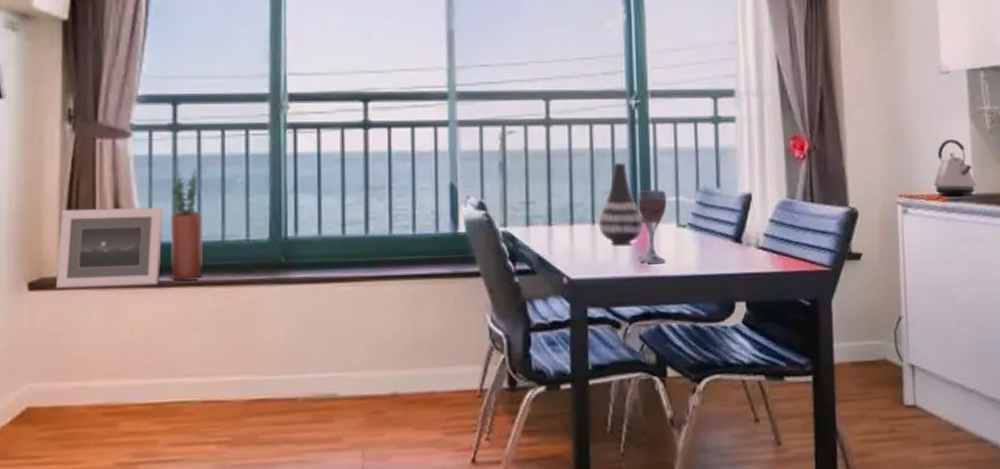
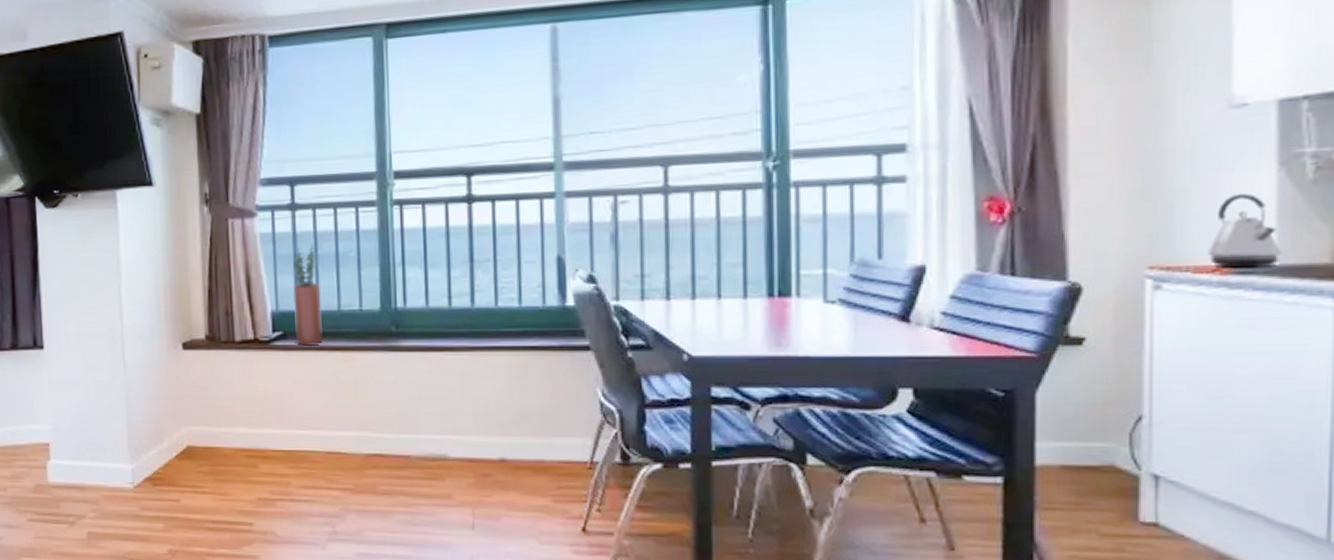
picture frame: present [56,208,164,289] -> none [203,280,287,349]
vase: present [598,161,644,245] -> none [725,230,782,322]
cup: present [637,190,667,264] -> none [772,261,811,343]

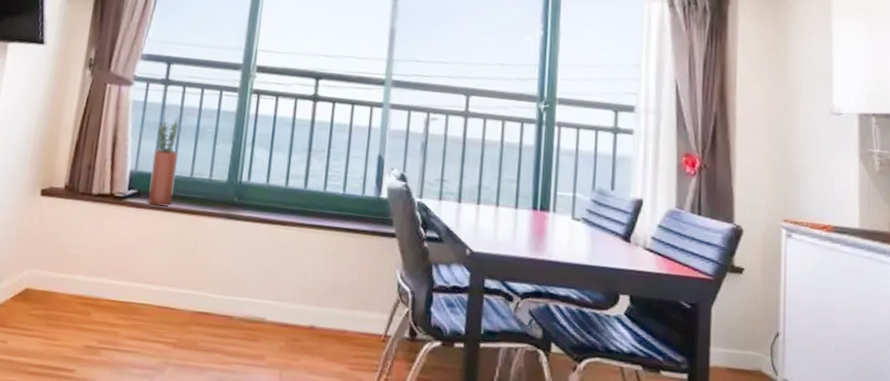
kettle: present [1208,193,1281,268] -> none [819,174,862,230]

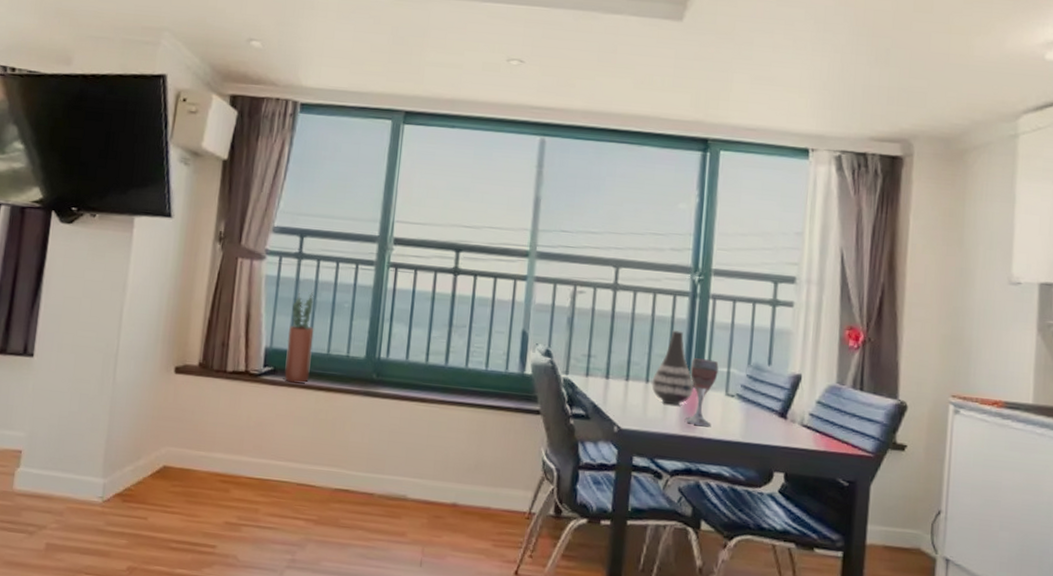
vase: none [501,155,542,229] -> present [651,329,694,406]
cup: none [533,183,565,250] -> present [684,358,719,427]

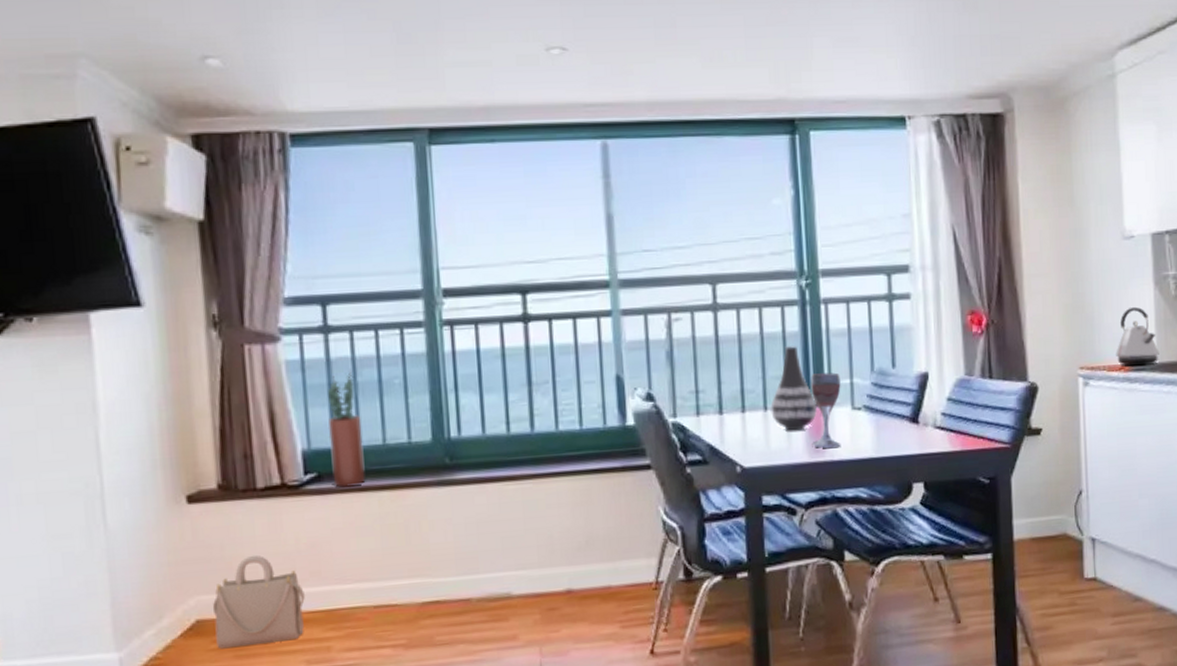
handbag: none [174,423,247,498] -> present [213,556,305,649]
kettle: none [990,348,1036,405] -> present [1116,306,1159,366]

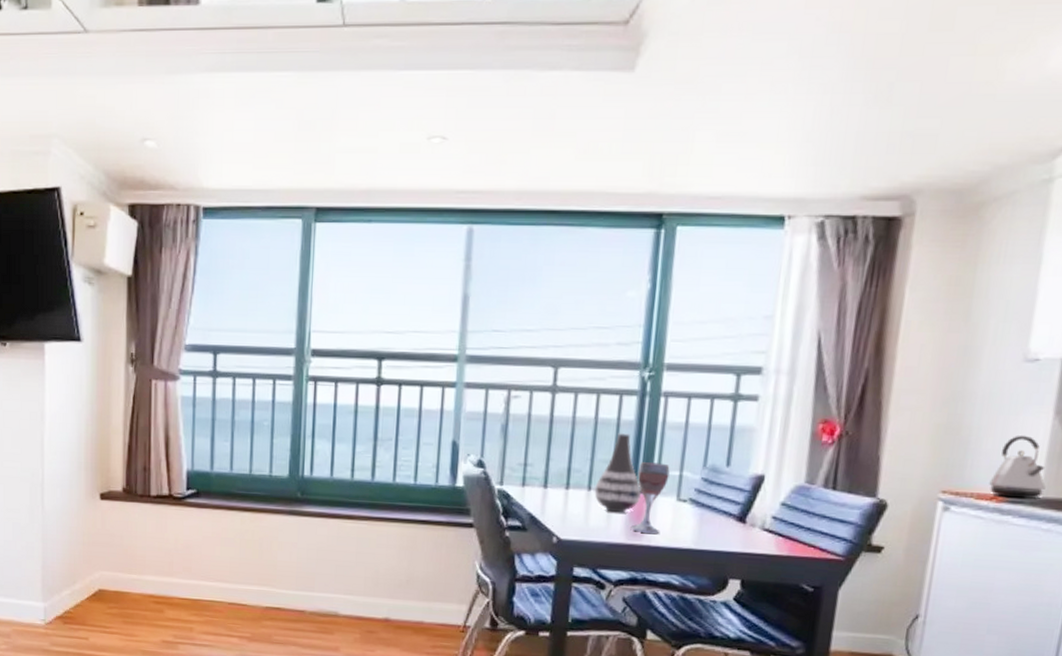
handbag: present [213,556,305,649] -> none [111,547,178,618]
vase: present [328,369,366,488] -> none [208,409,234,506]

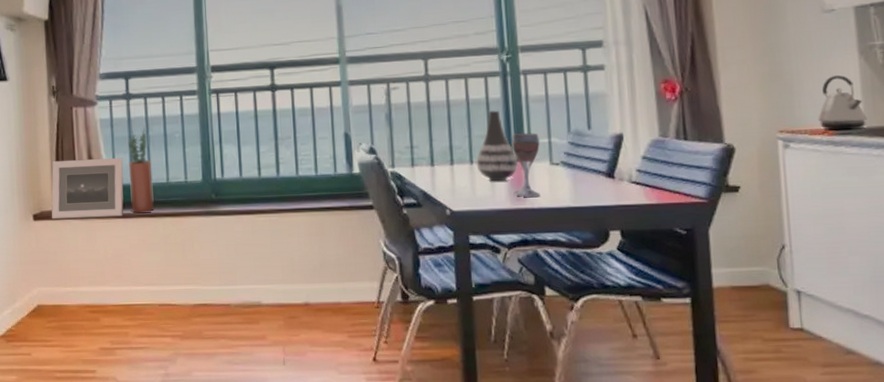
picture frame: none [121,437,204,506] -> present [51,158,124,219]
vase: none [208,409,234,506] -> present [128,126,154,214]

